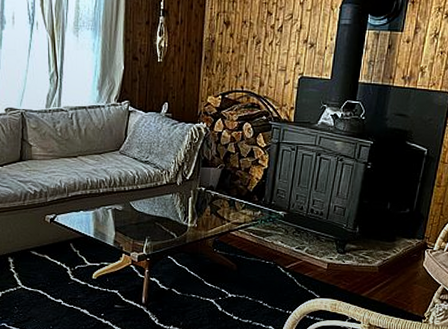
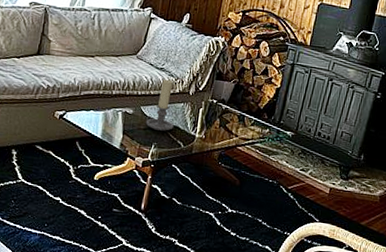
candle holder: none [136,171,165,224] -> present [145,79,174,131]

